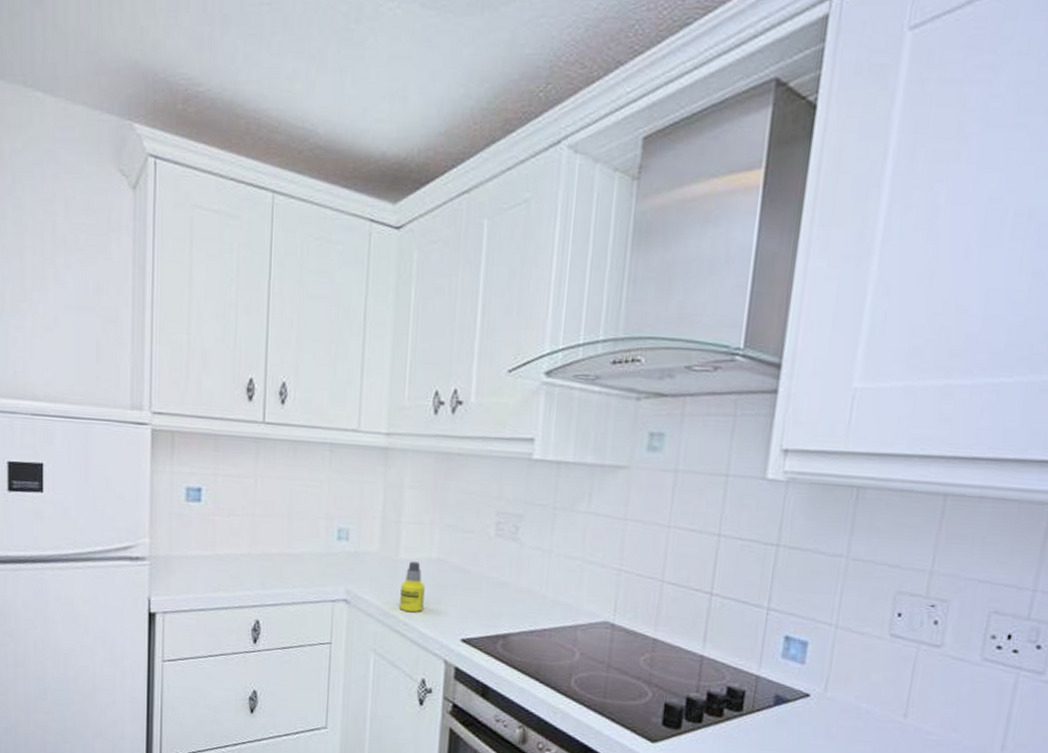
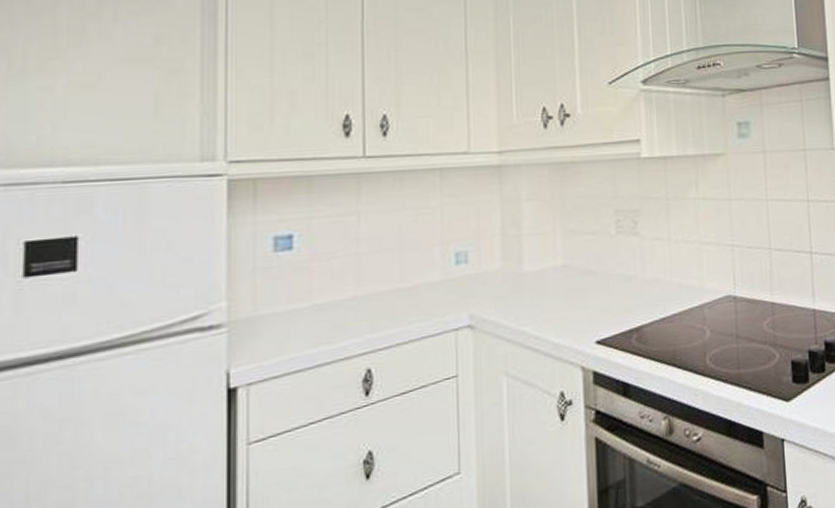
bottle: present [400,561,425,613] -> none [528,272,554,325]

